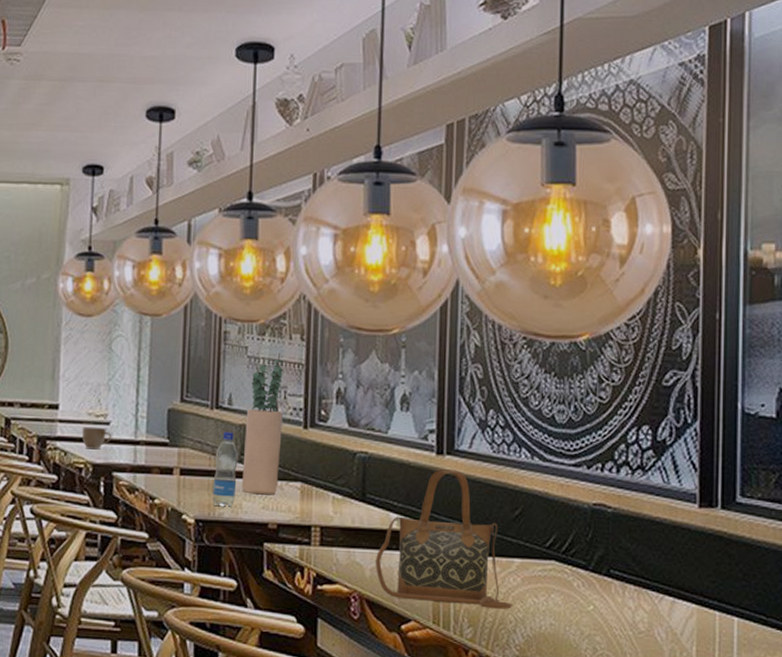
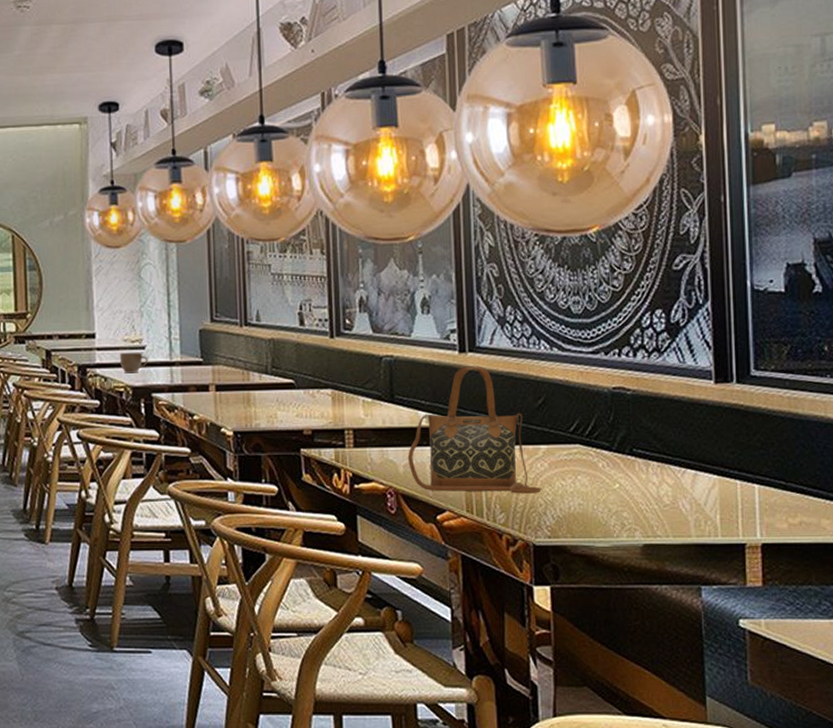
bottle: present [212,432,238,508] -> none [248,347,270,419]
vase: present [242,353,284,495] -> none [274,268,310,404]

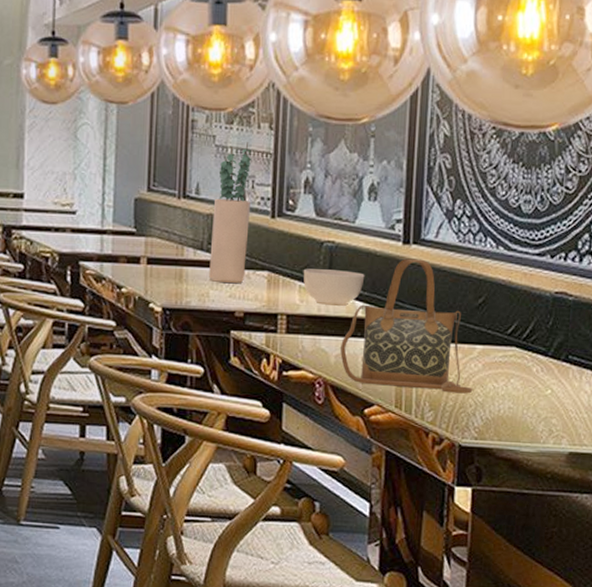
cup: present [119,352,149,374] -> none [47,216,79,239]
vase: none [274,268,310,404] -> present [209,142,252,284]
bowl: none [365,382,425,417] -> present [303,268,365,306]

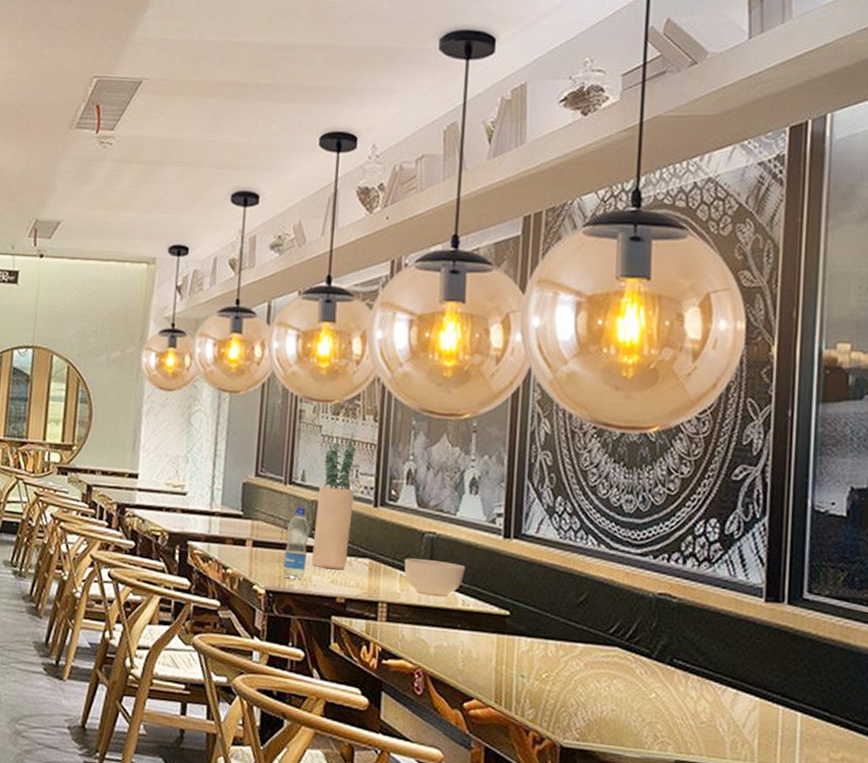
bottle: none [179,221,205,297] -> present [283,507,310,581]
handbag: present [340,258,473,394] -> none [440,552,575,693]

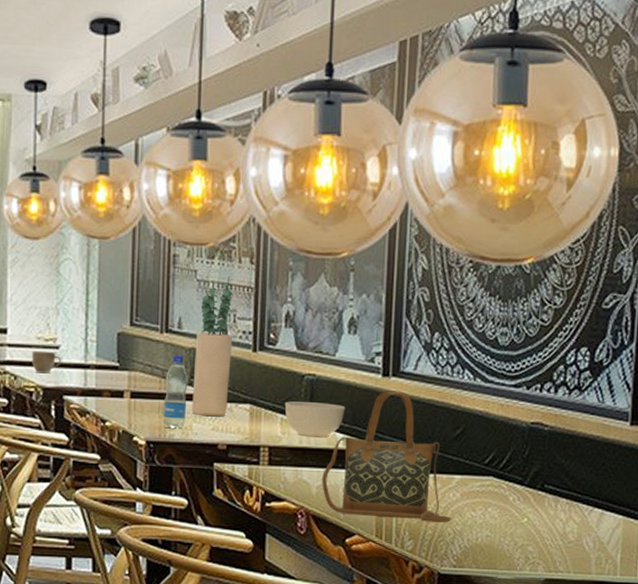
cup: none [159,496,189,519] -> present [31,350,62,374]
handbag: none [440,552,575,693] -> present [322,390,452,523]

